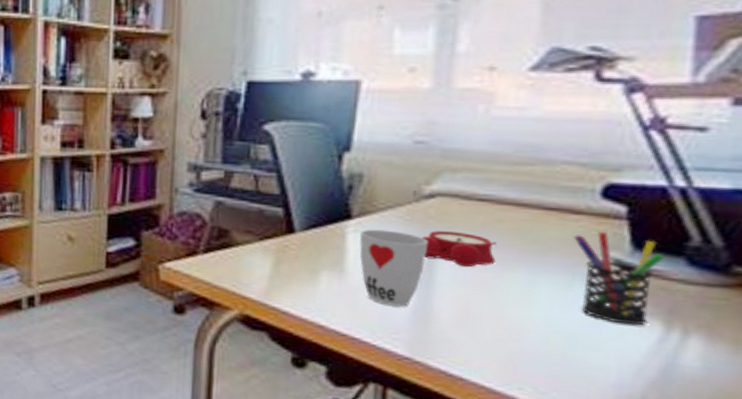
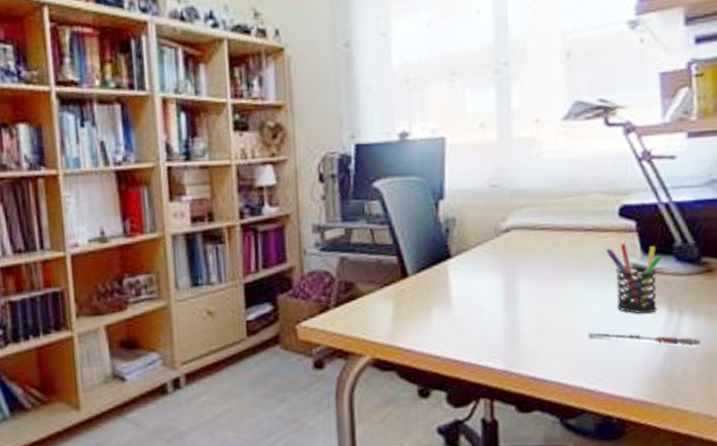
cup: present [359,229,427,307] -> none [459,263,509,329]
alarm clock: present [421,230,496,268] -> none [504,257,557,287]
pen: none [532,334,716,379] -> present [588,332,702,346]

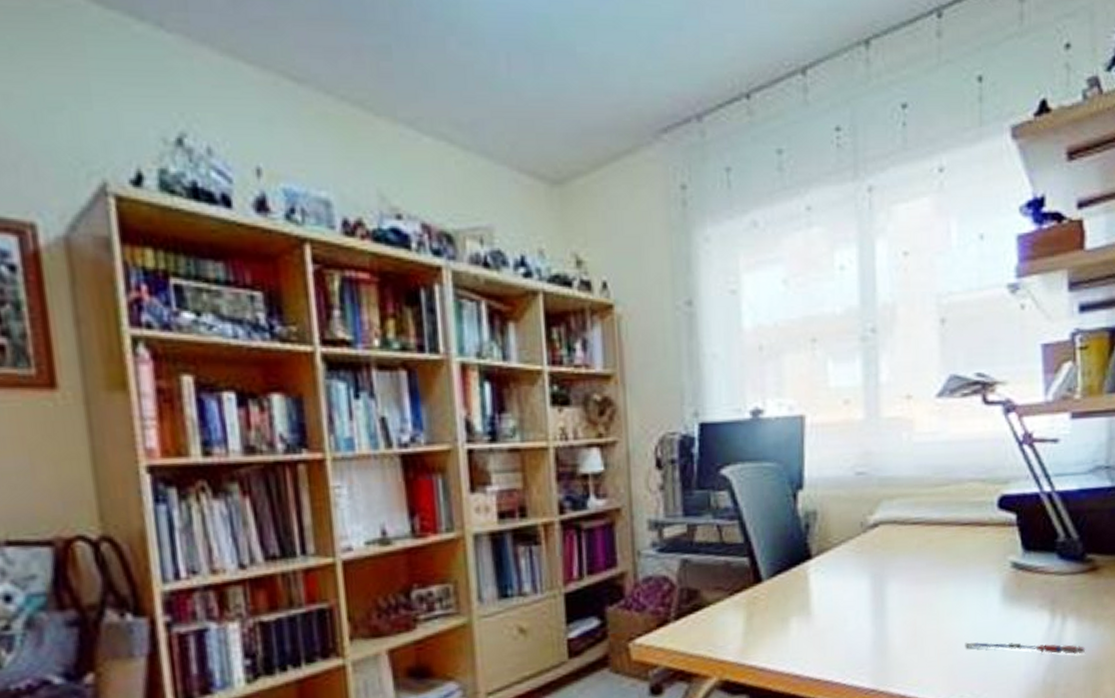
pen holder: present [605,243,662,314] -> none [983,539,1045,620]

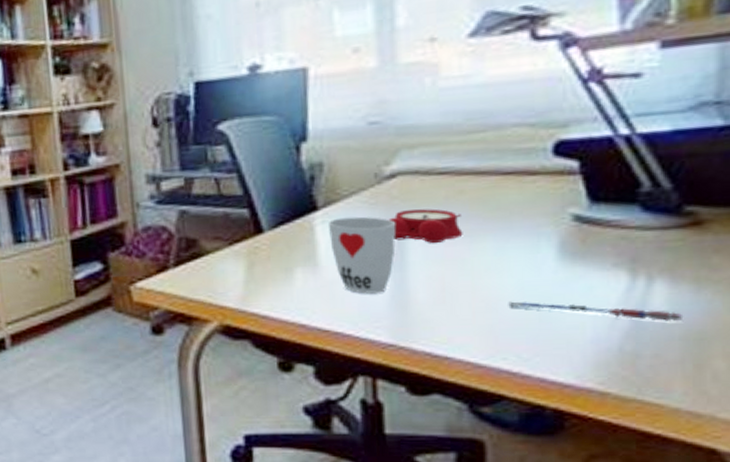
cup: none [821,564,877,641] -> present [329,216,396,294]
alarm clock: none [871,557,931,591] -> present [388,208,463,244]

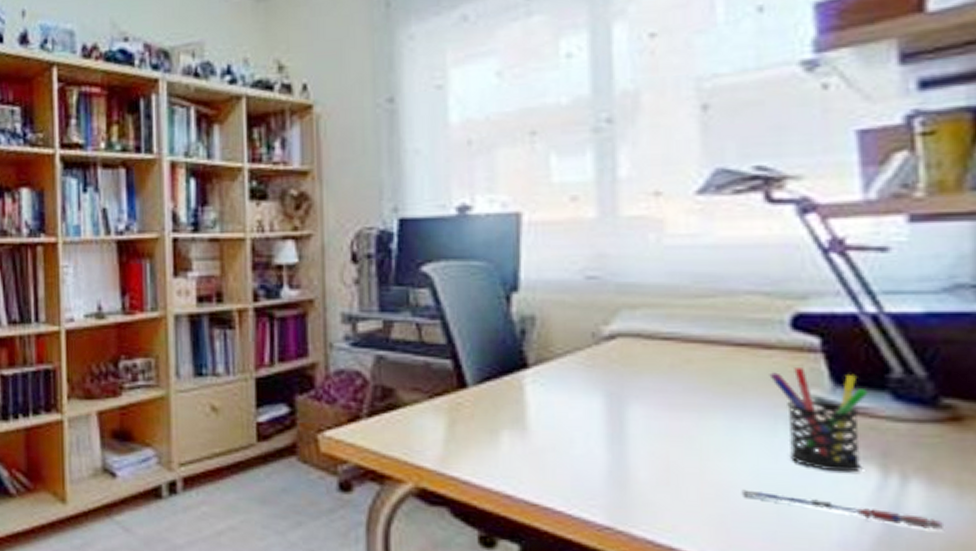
cup: present [329,216,396,294] -> none [540,378,614,467]
alarm clock: present [388,208,463,244] -> none [606,376,690,417]
pen holder: none [533,189,621,279] -> present [769,368,869,473]

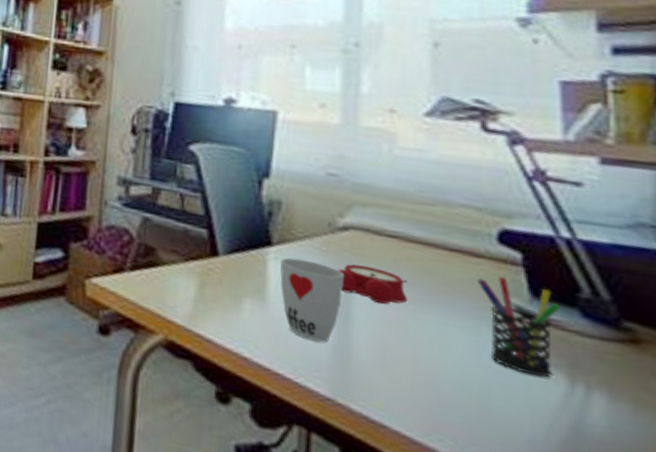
cup: none [540,378,614,467] -> present [280,257,343,343]
alarm clock: none [606,376,690,417] -> present [337,264,408,305]
pen: present [741,489,945,529] -> none [447,380,623,441]

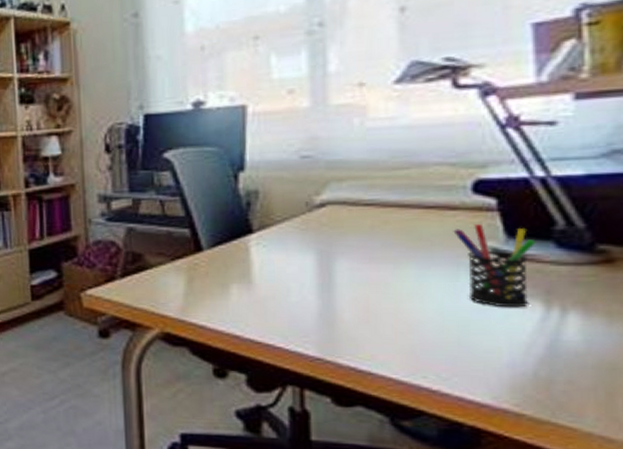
cup: present [280,257,343,343] -> none [263,240,324,311]
alarm clock: present [337,264,408,305] -> none [318,236,387,269]

